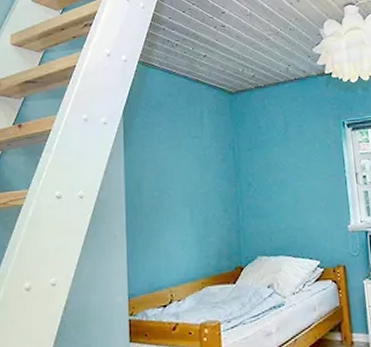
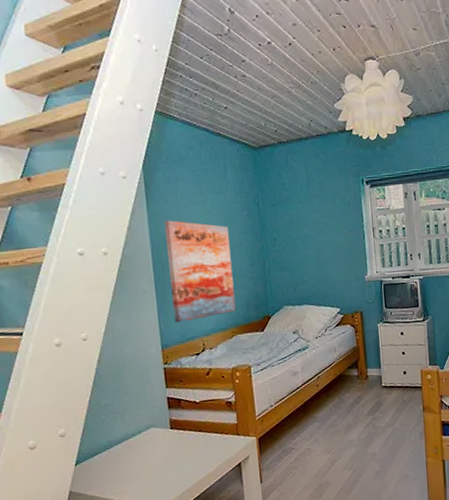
wall art: none [139,164,207,271] -> present [164,220,236,323]

